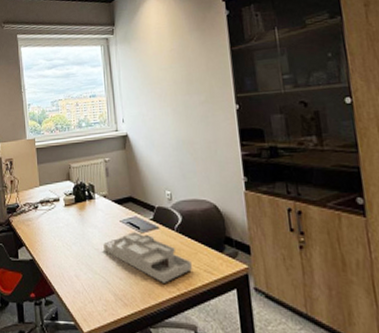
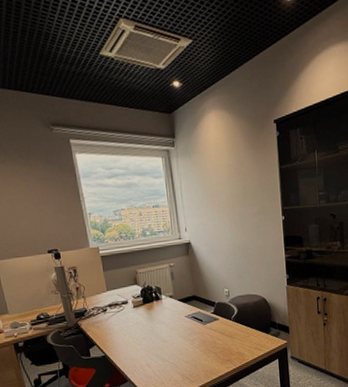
desk organizer: present [103,231,192,283] -> none [171,323,245,362]

